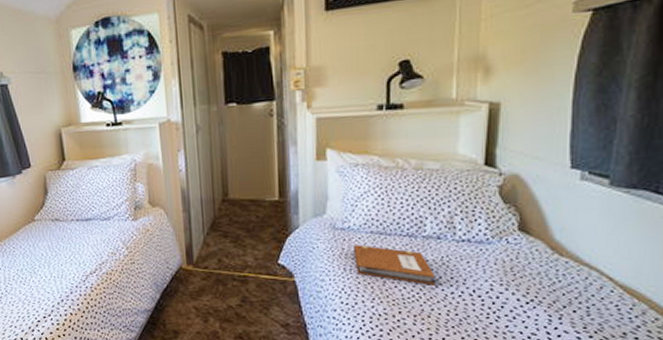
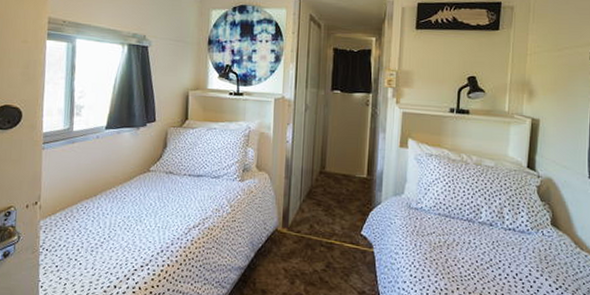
notebook: present [354,244,435,285] -> none [424,224,487,266]

